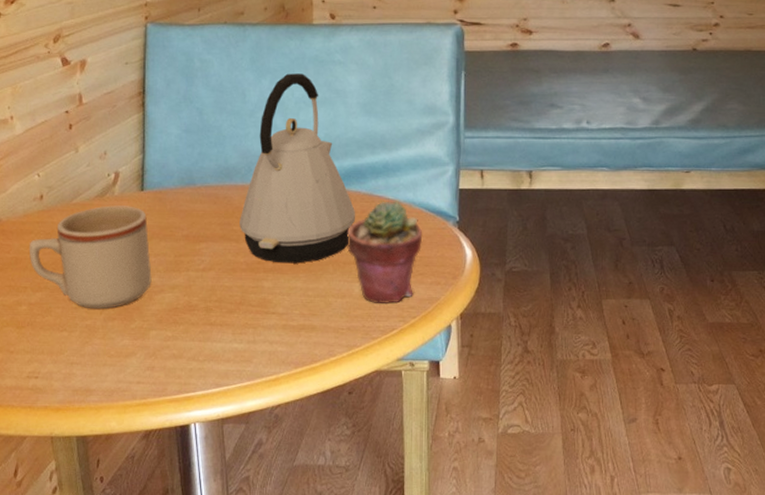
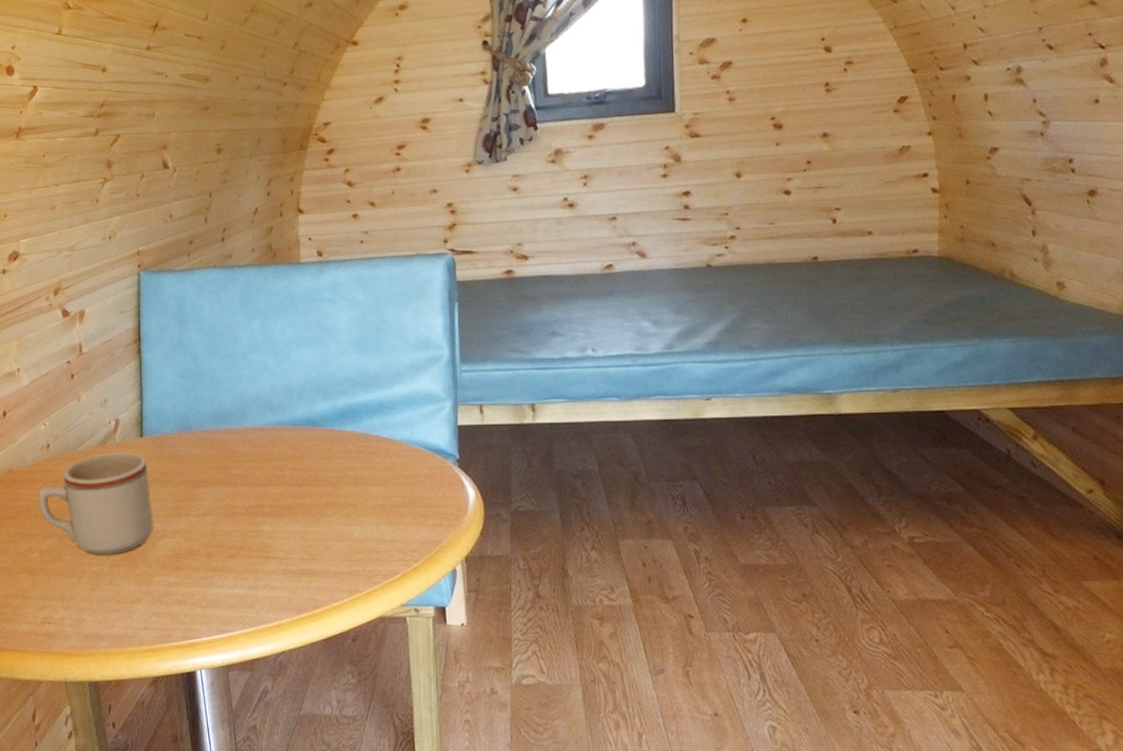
kettle: present [239,73,356,264] -> none [236,313,352,507]
potted succulent: present [347,201,423,305] -> none [344,440,422,548]

